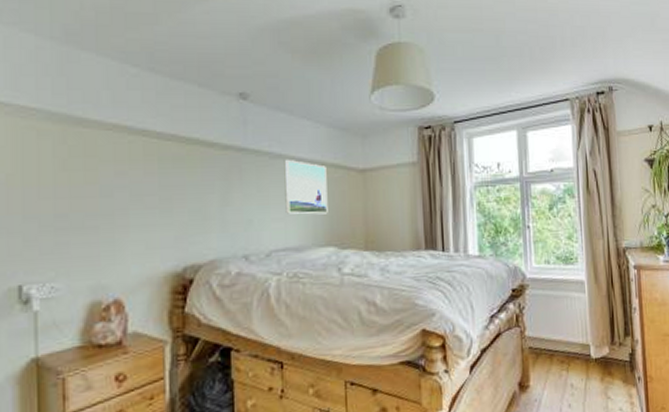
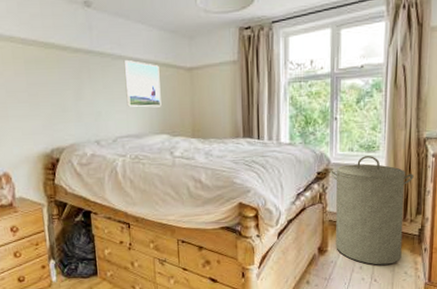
laundry hamper: none [525,269,617,402] -> present [329,156,414,265]

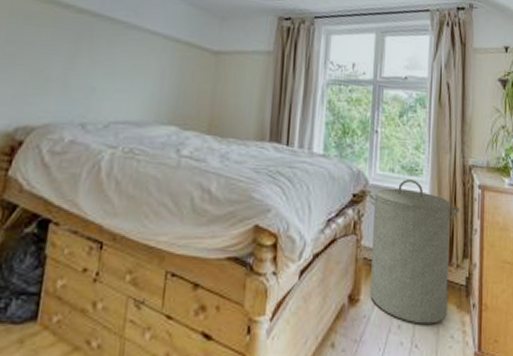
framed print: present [123,59,161,108] -> none [131,30,180,92]

